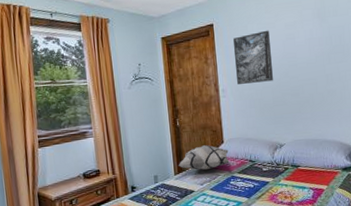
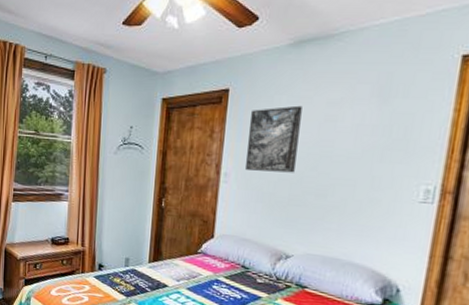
decorative pillow: present [178,145,230,171] -> none [154,236,218,266]

